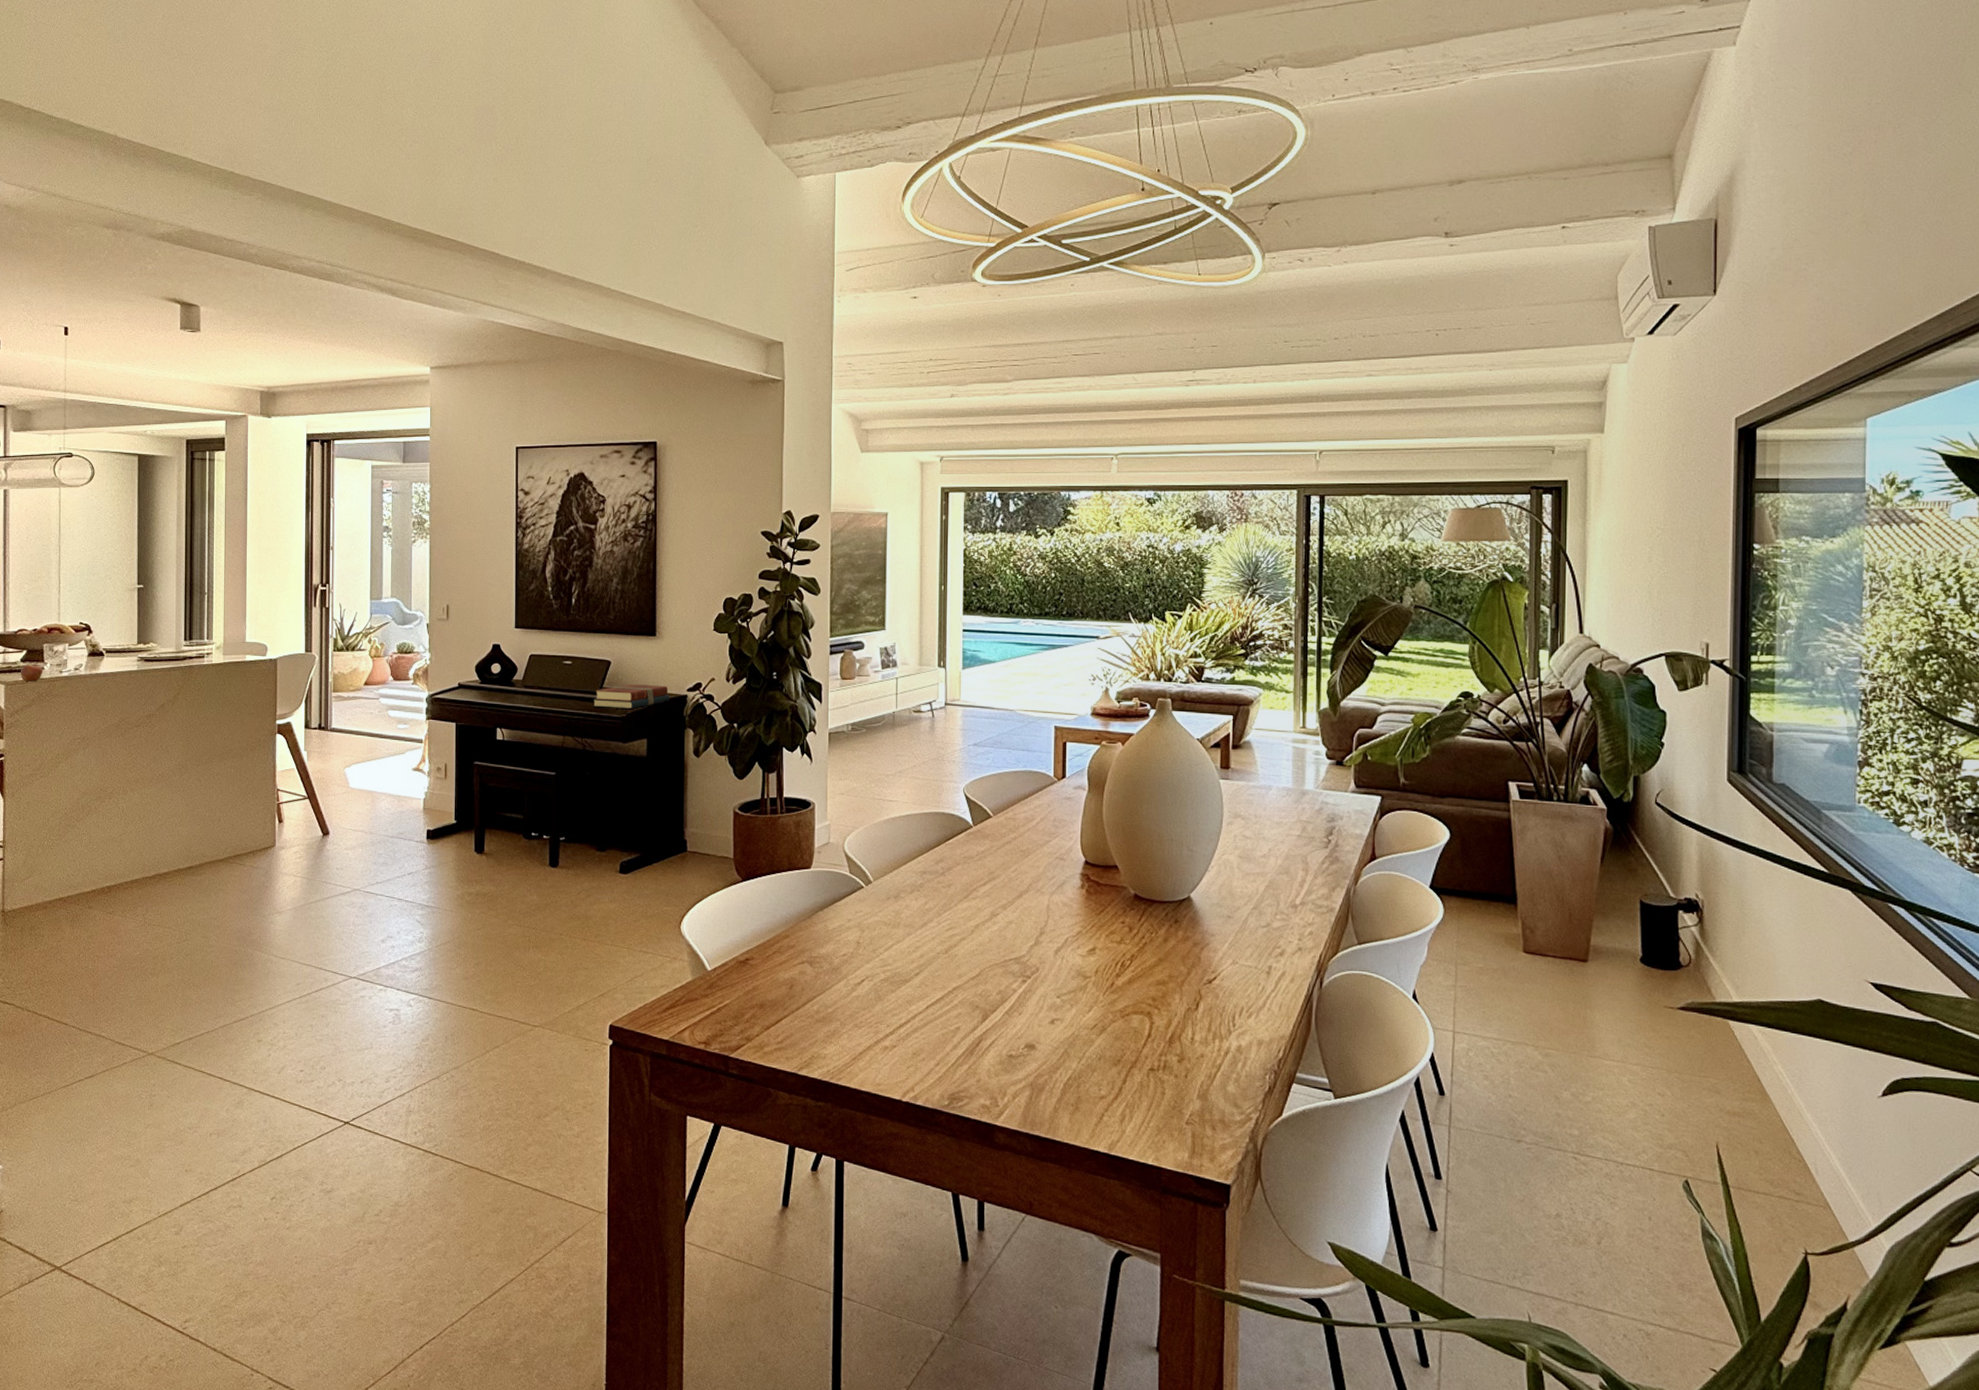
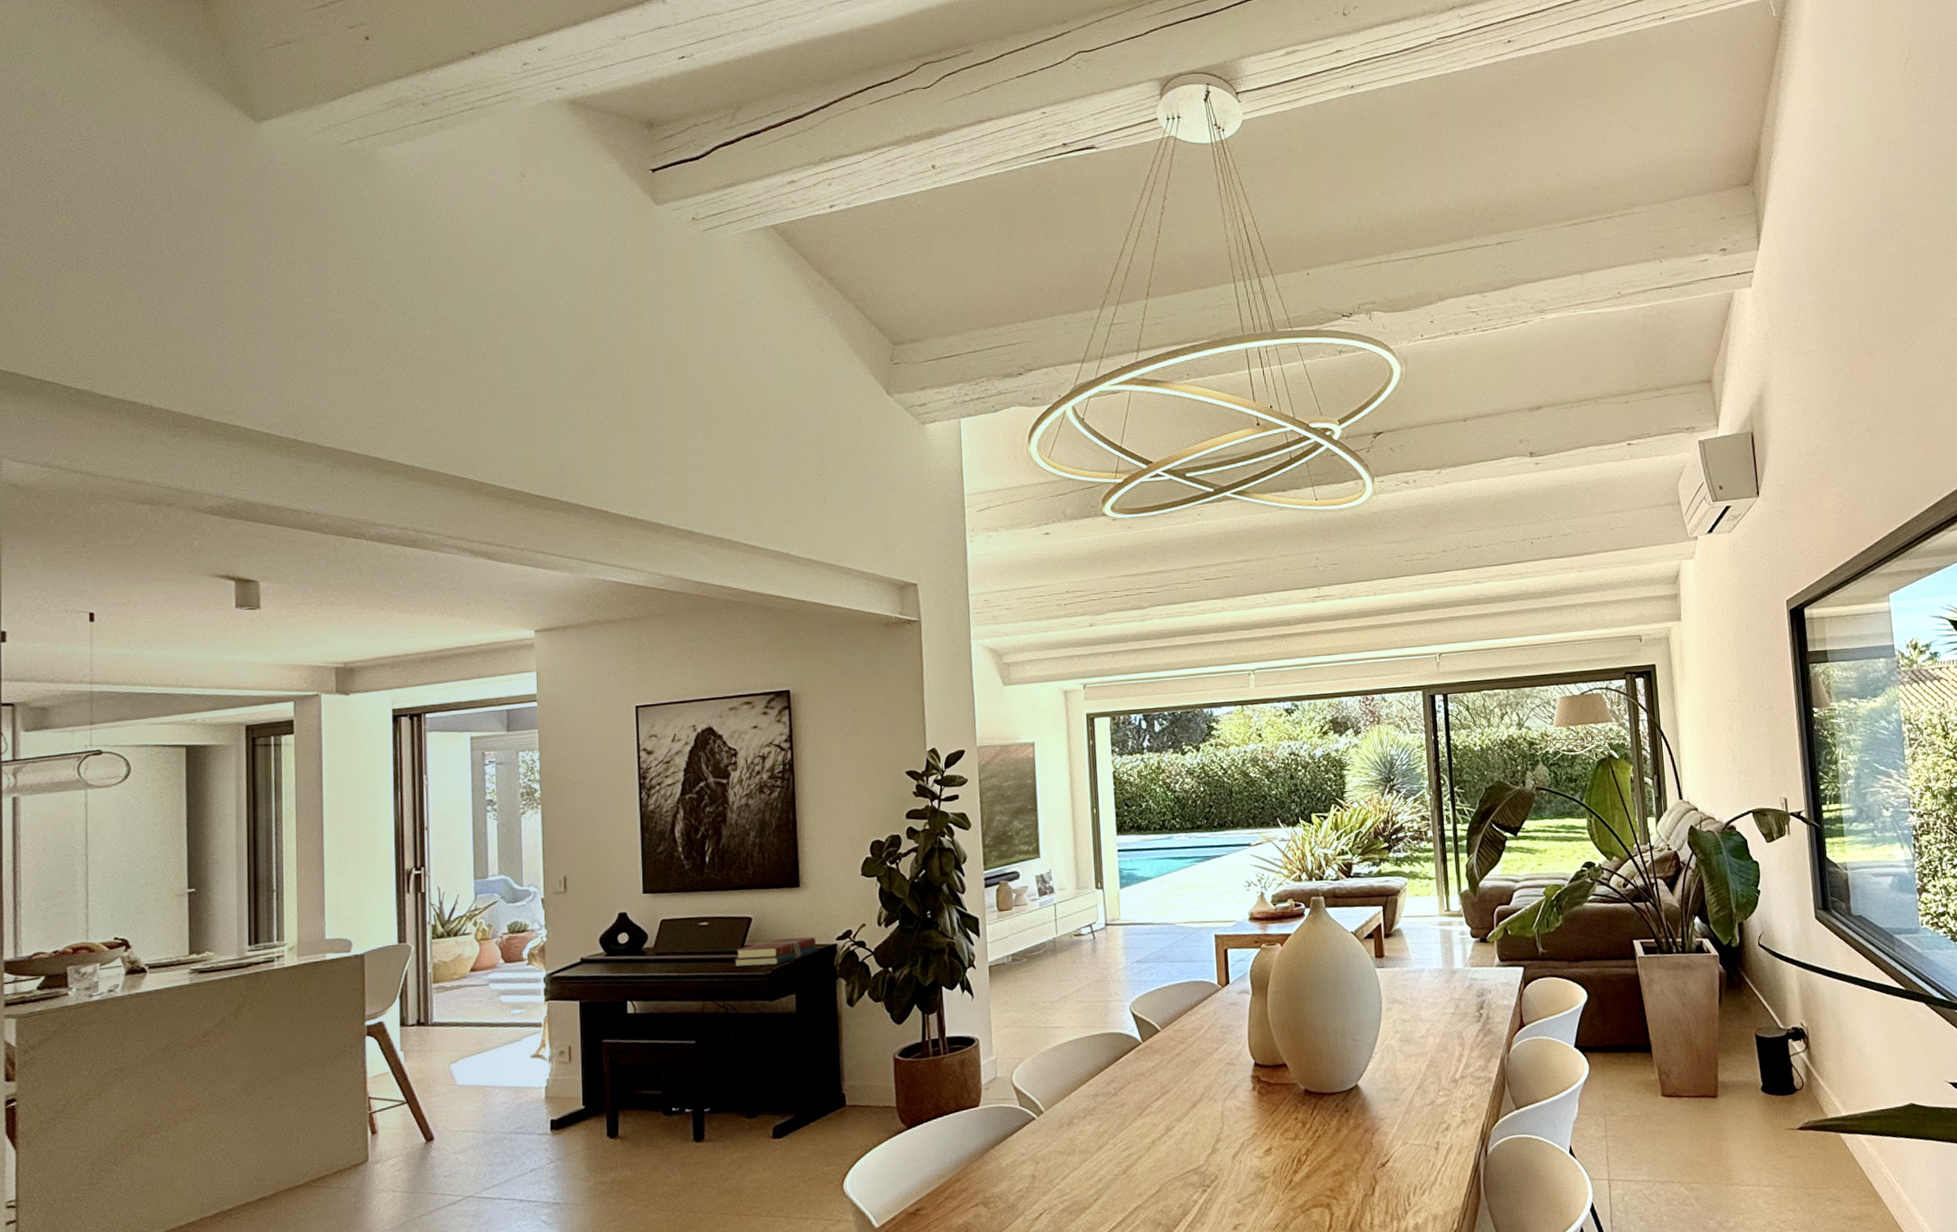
fruit: present [20,662,43,682] -> none [36,988,68,1012]

